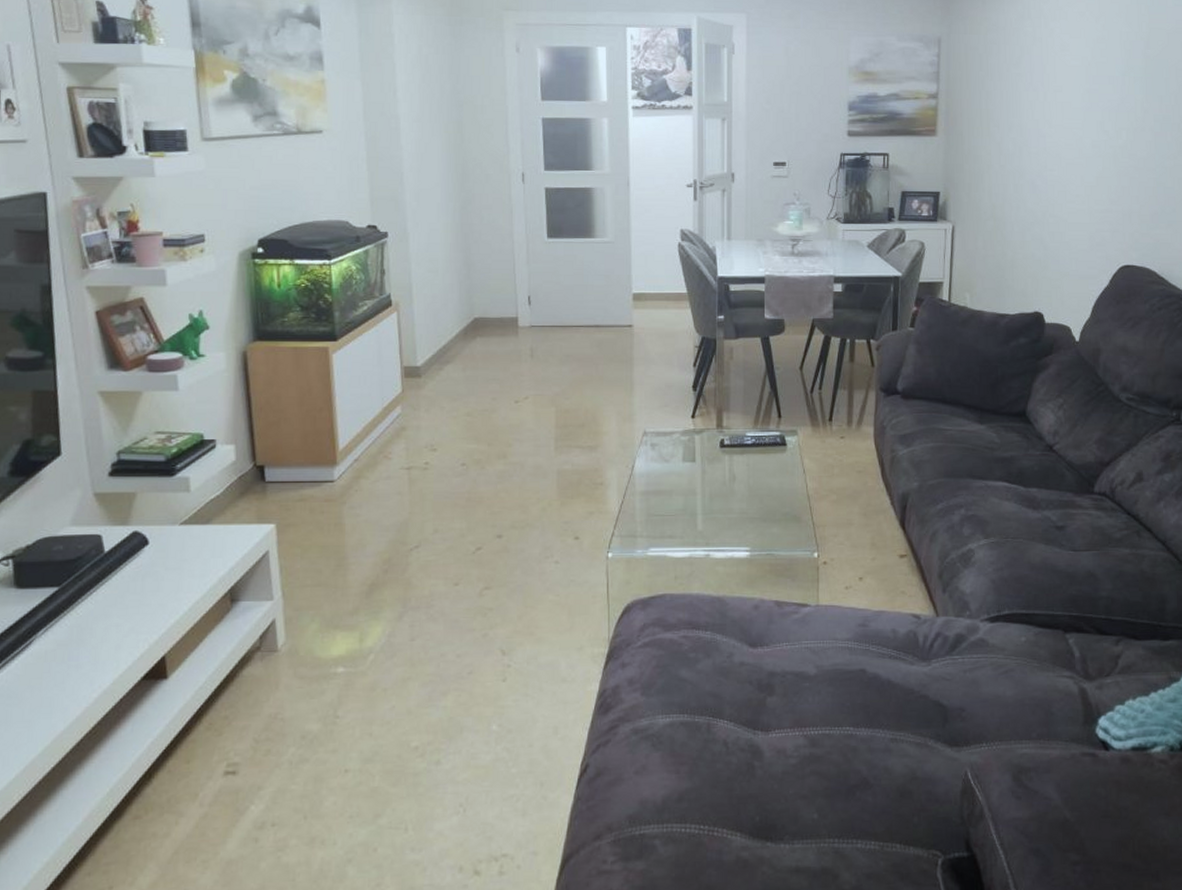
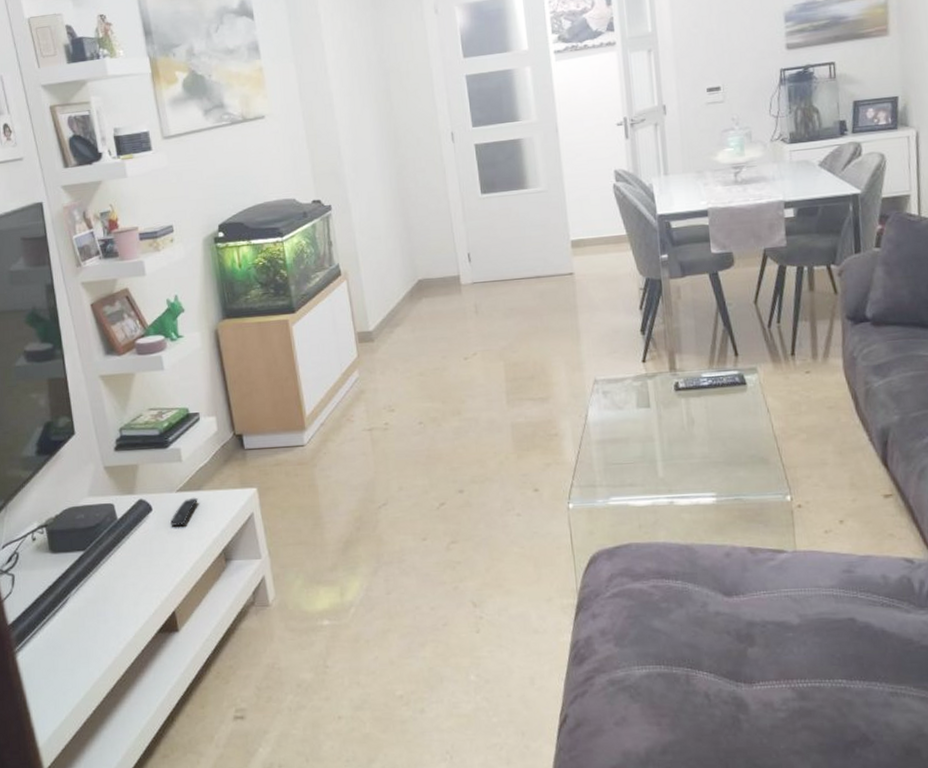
remote control: none [169,531,206,563] -> present [171,497,199,527]

